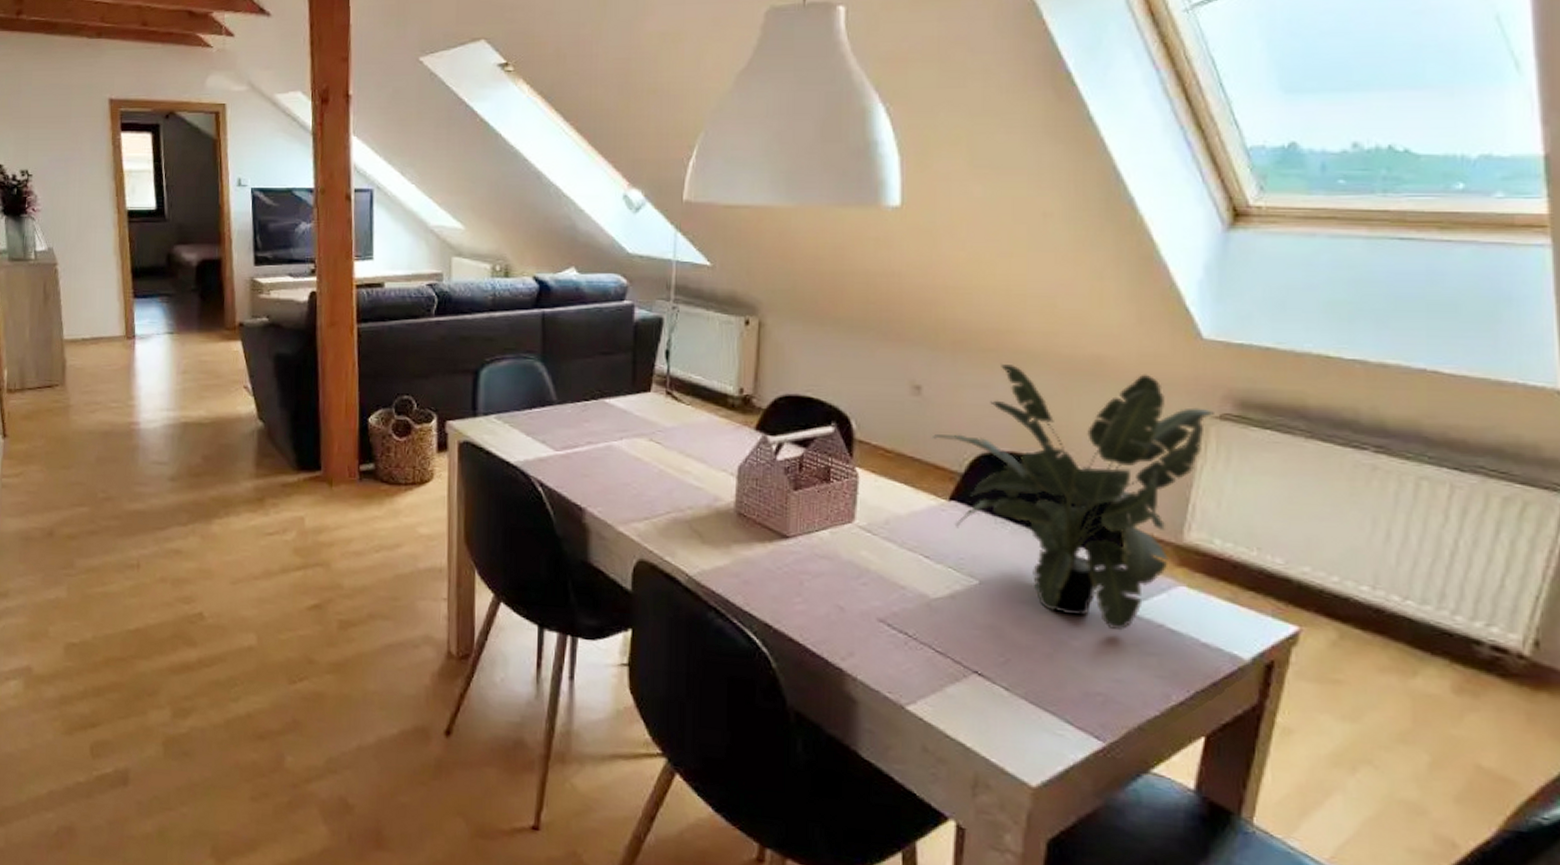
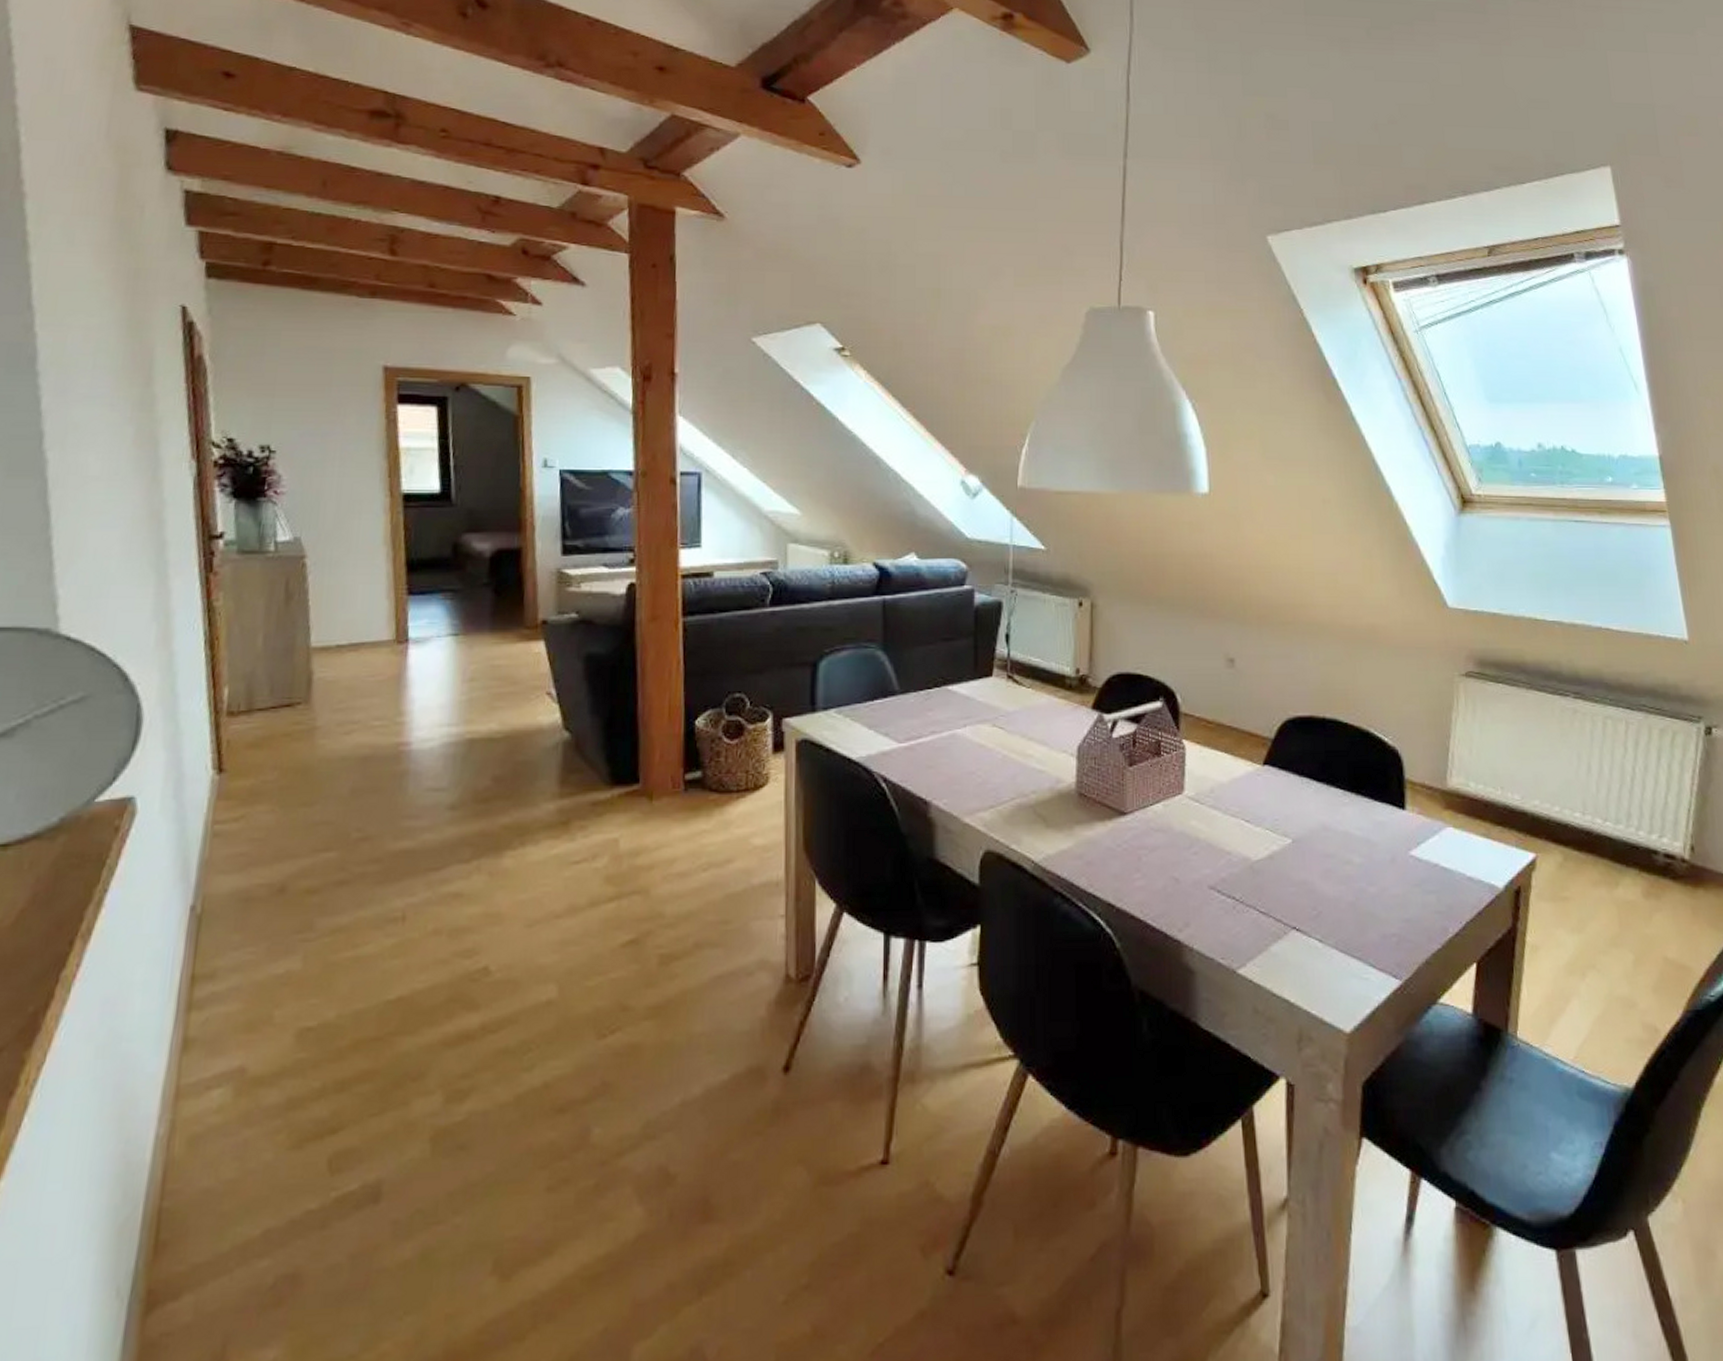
potted plant: present [931,364,1214,631] -> none [1245,636,1461,874]

